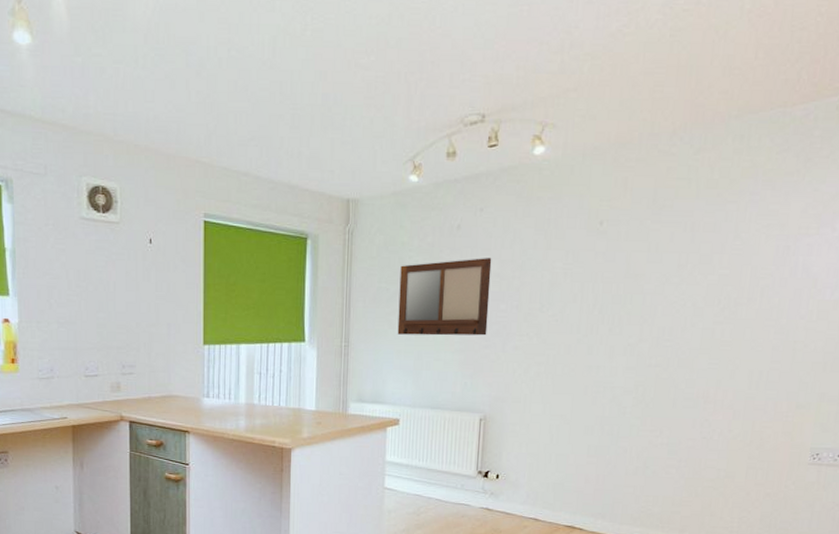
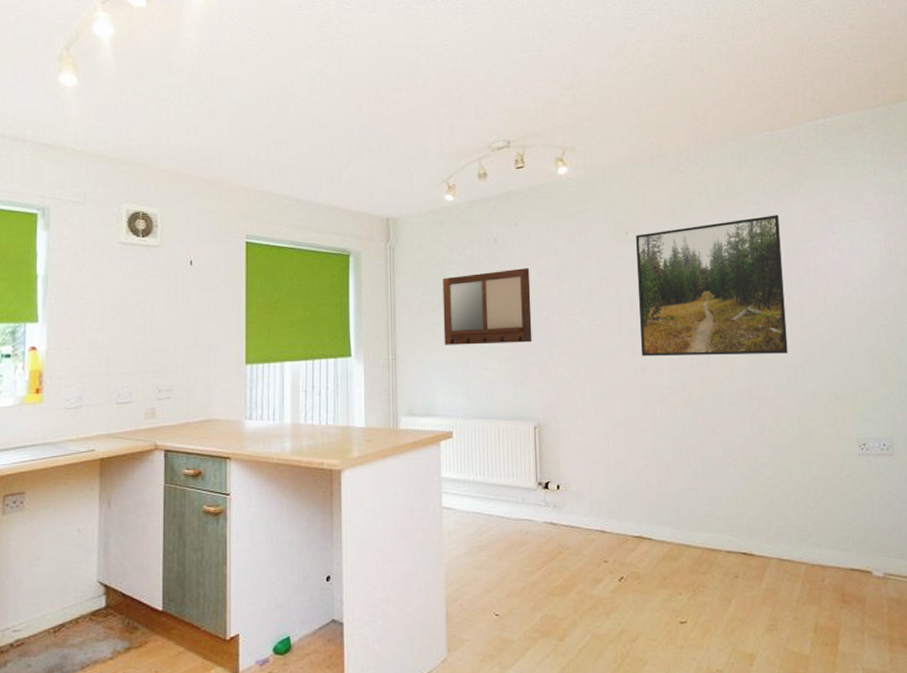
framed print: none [598,207,774,359] -> present [635,215,788,357]

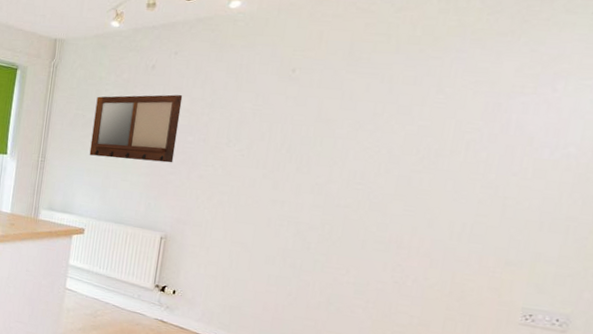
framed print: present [635,215,788,357] -> none [284,64,484,210]

